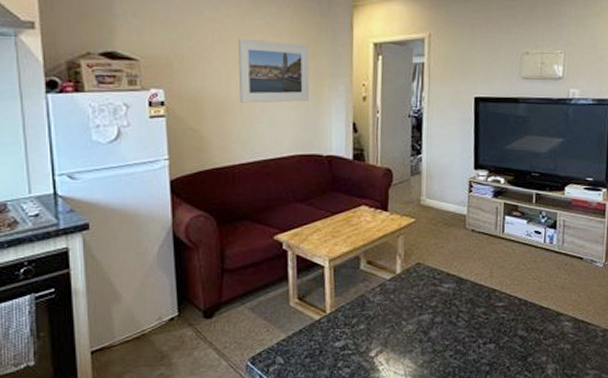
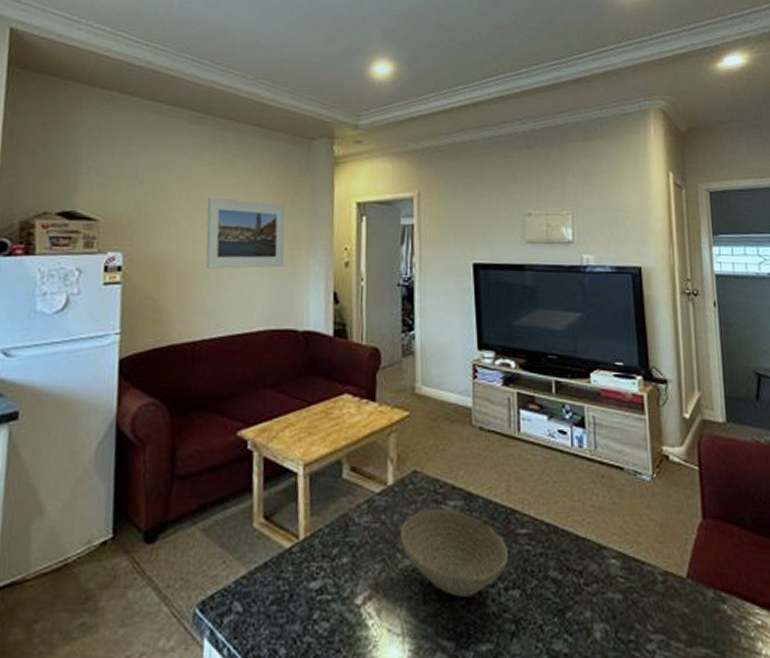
bowl: none [404,290,488,350] -> present [399,509,509,597]

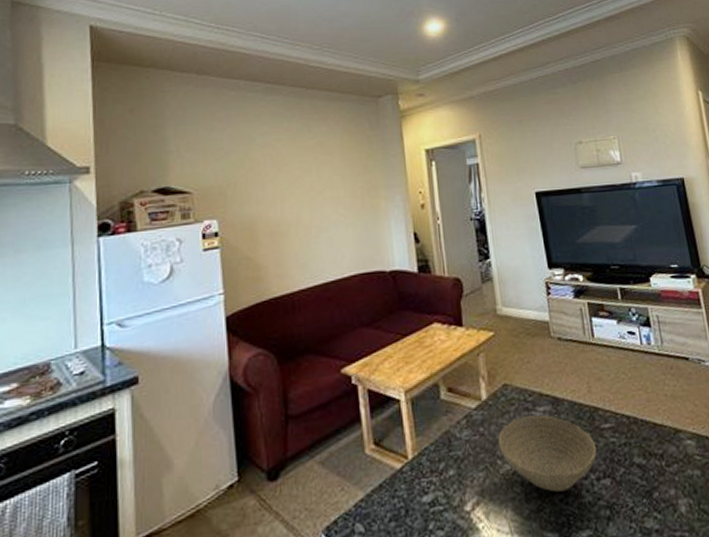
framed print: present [205,197,286,269] -> none [289,158,367,225]

